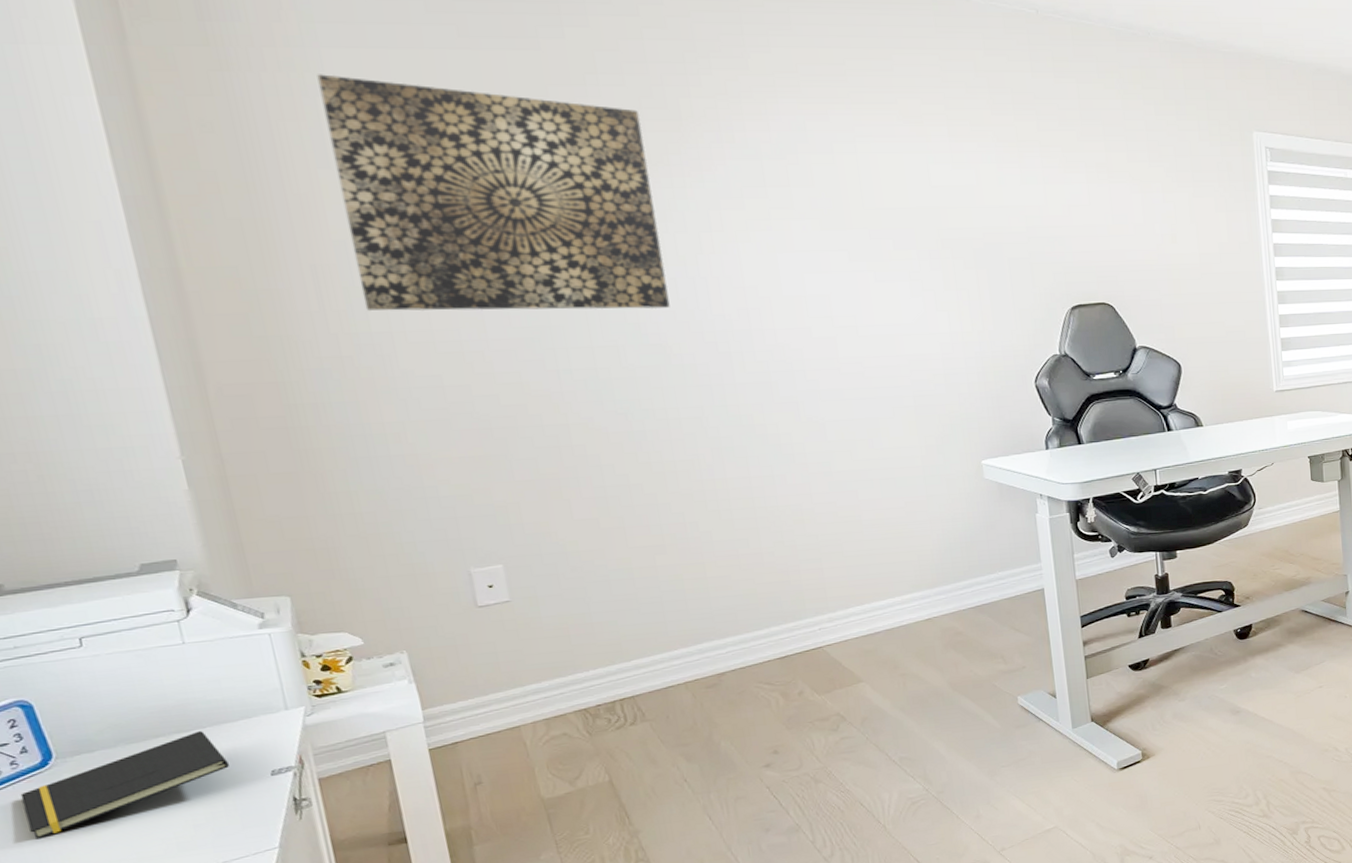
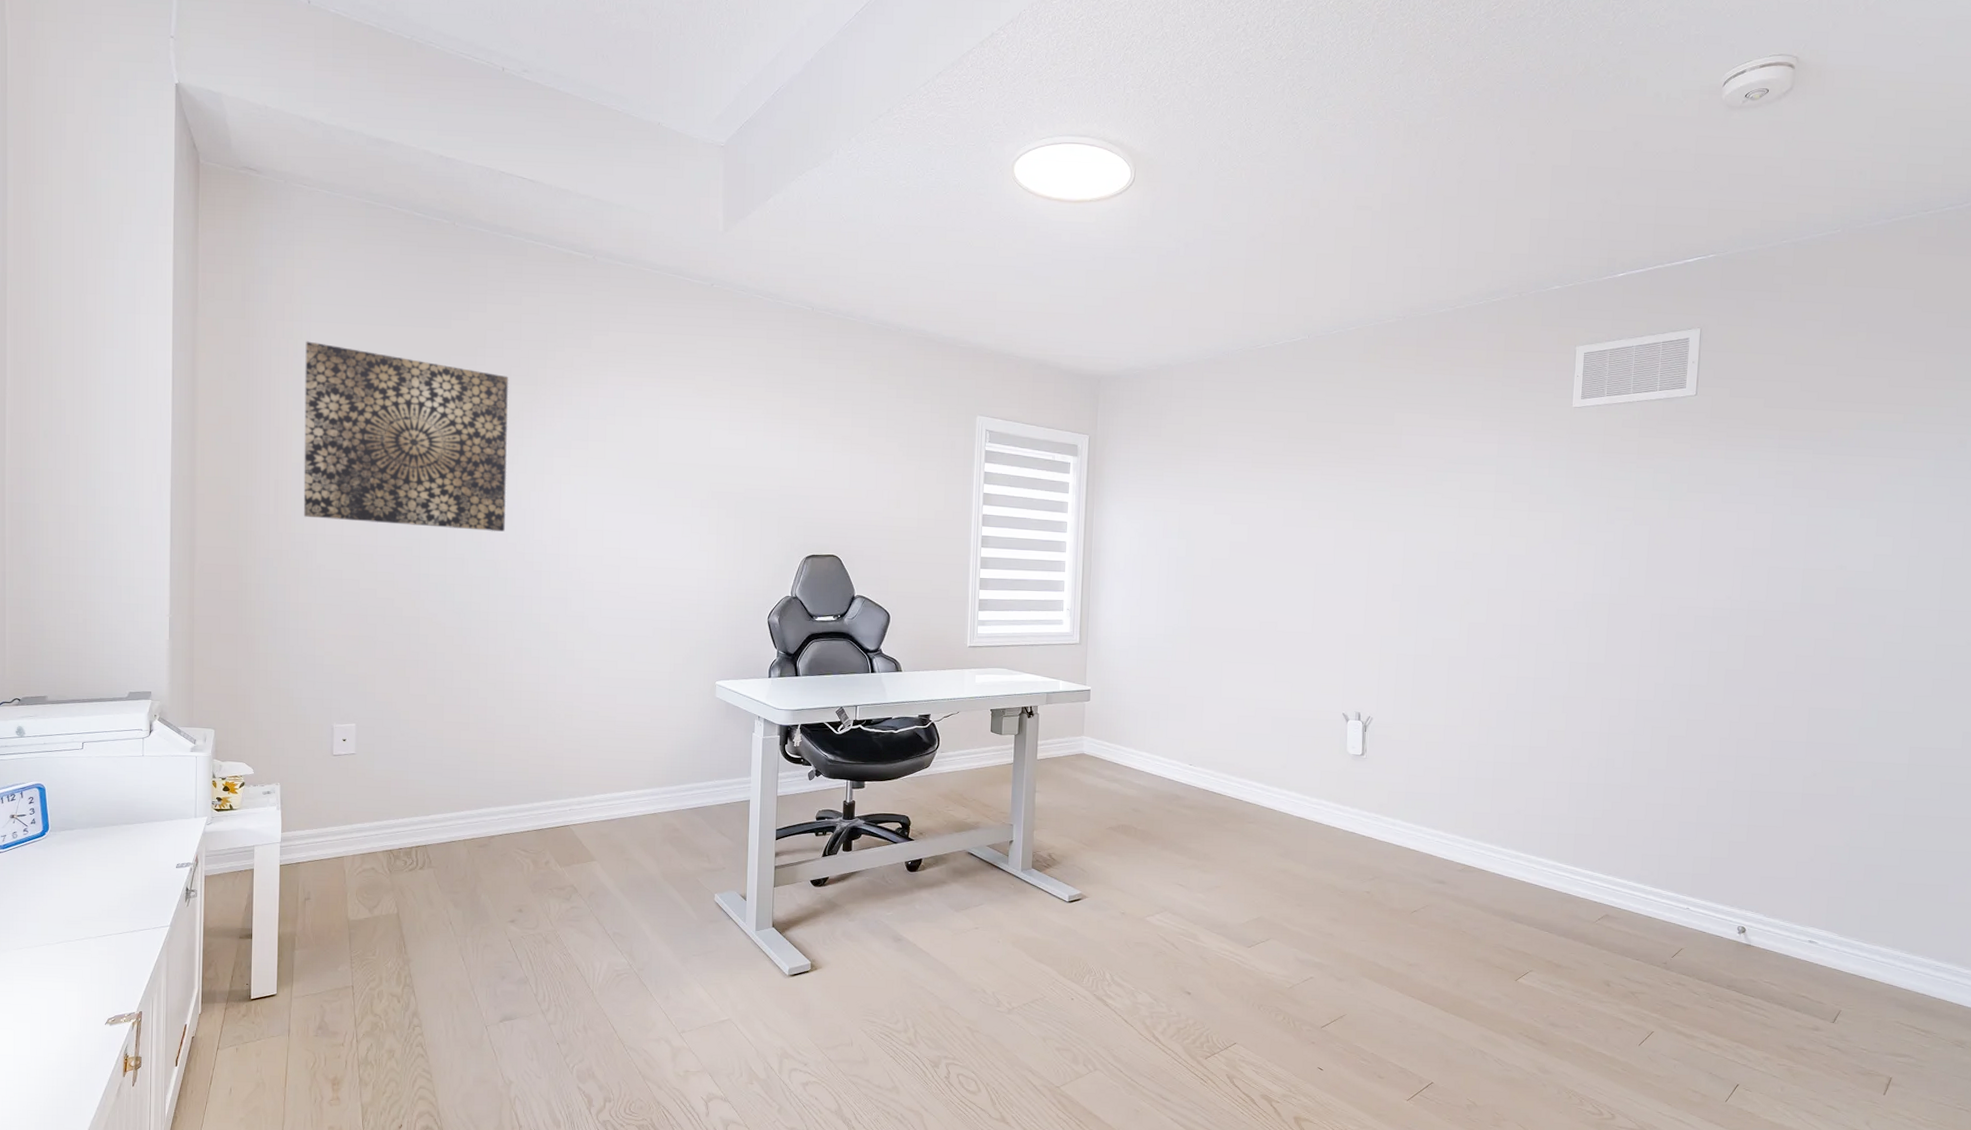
notepad: present [20,731,230,839] -> none [24,825,153,891]

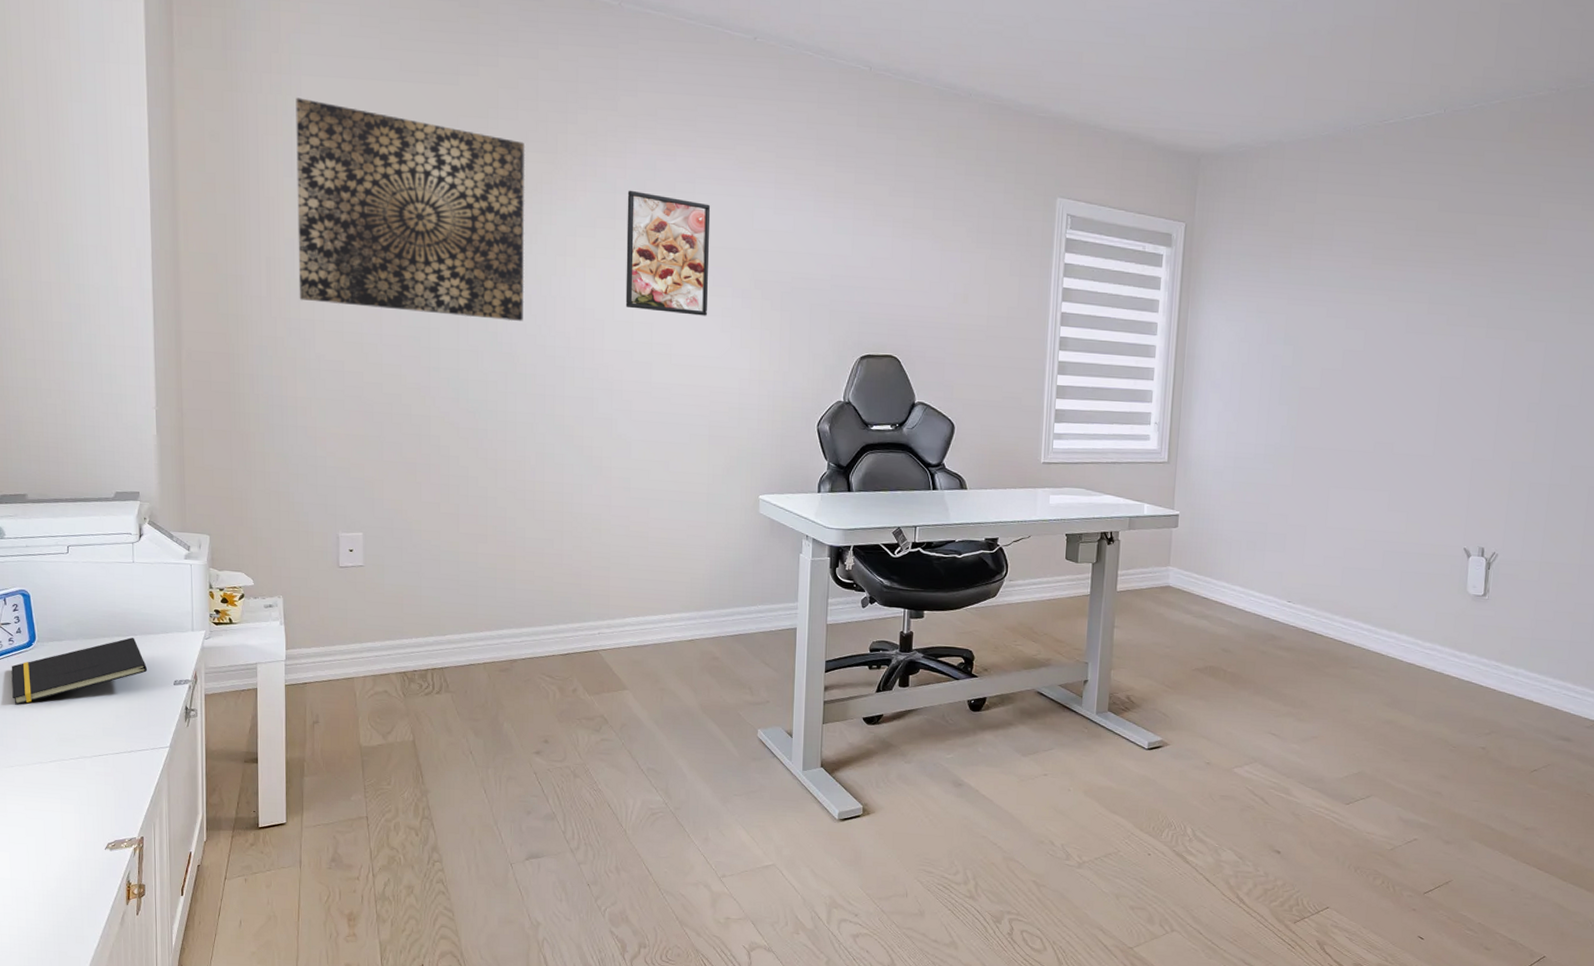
notepad: none [24,825,153,891] -> present [11,637,148,705]
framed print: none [596,416,673,524] -> present [625,190,711,316]

